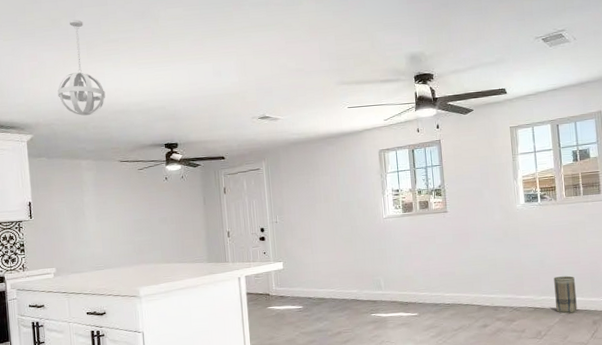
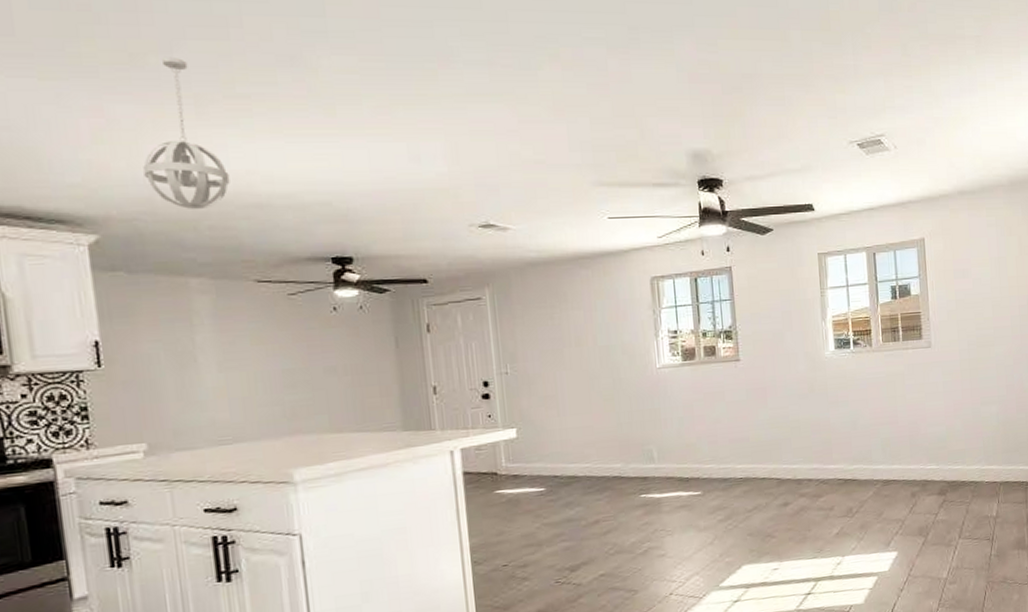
basket: present [554,276,577,313] -> none [867,439,894,485]

